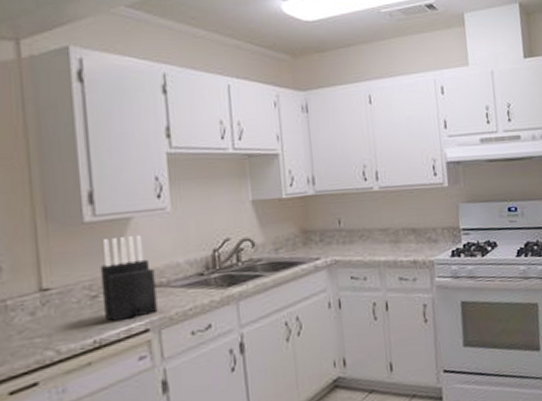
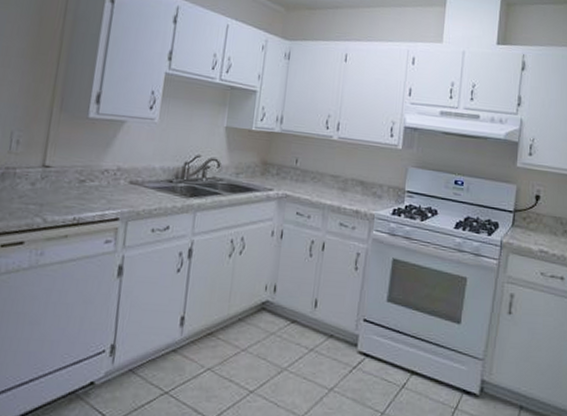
knife block: present [100,236,158,322] -> none [87,135,134,207]

